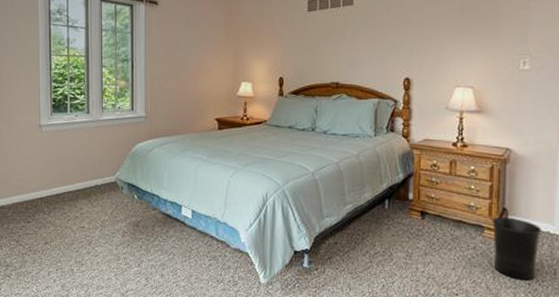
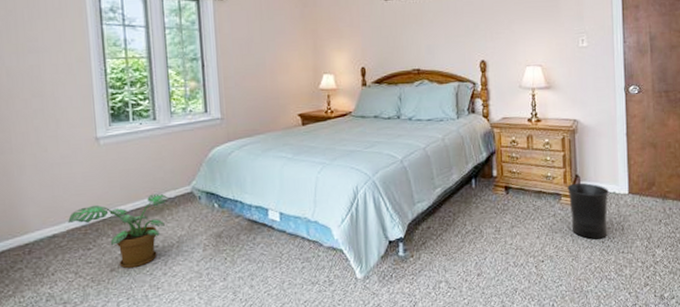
potted plant: none [14,180,95,244] -> present [68,193,168,269]

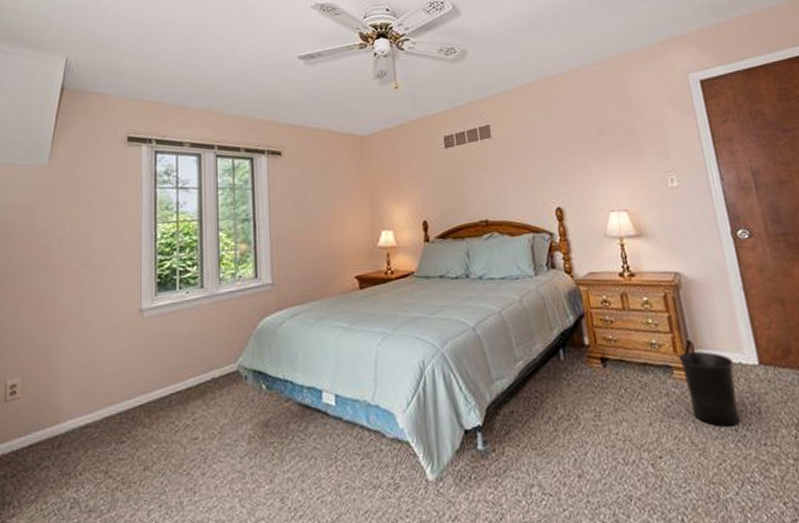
potted plant: present [68,193,168,269] -> none [103,372,212,467]

